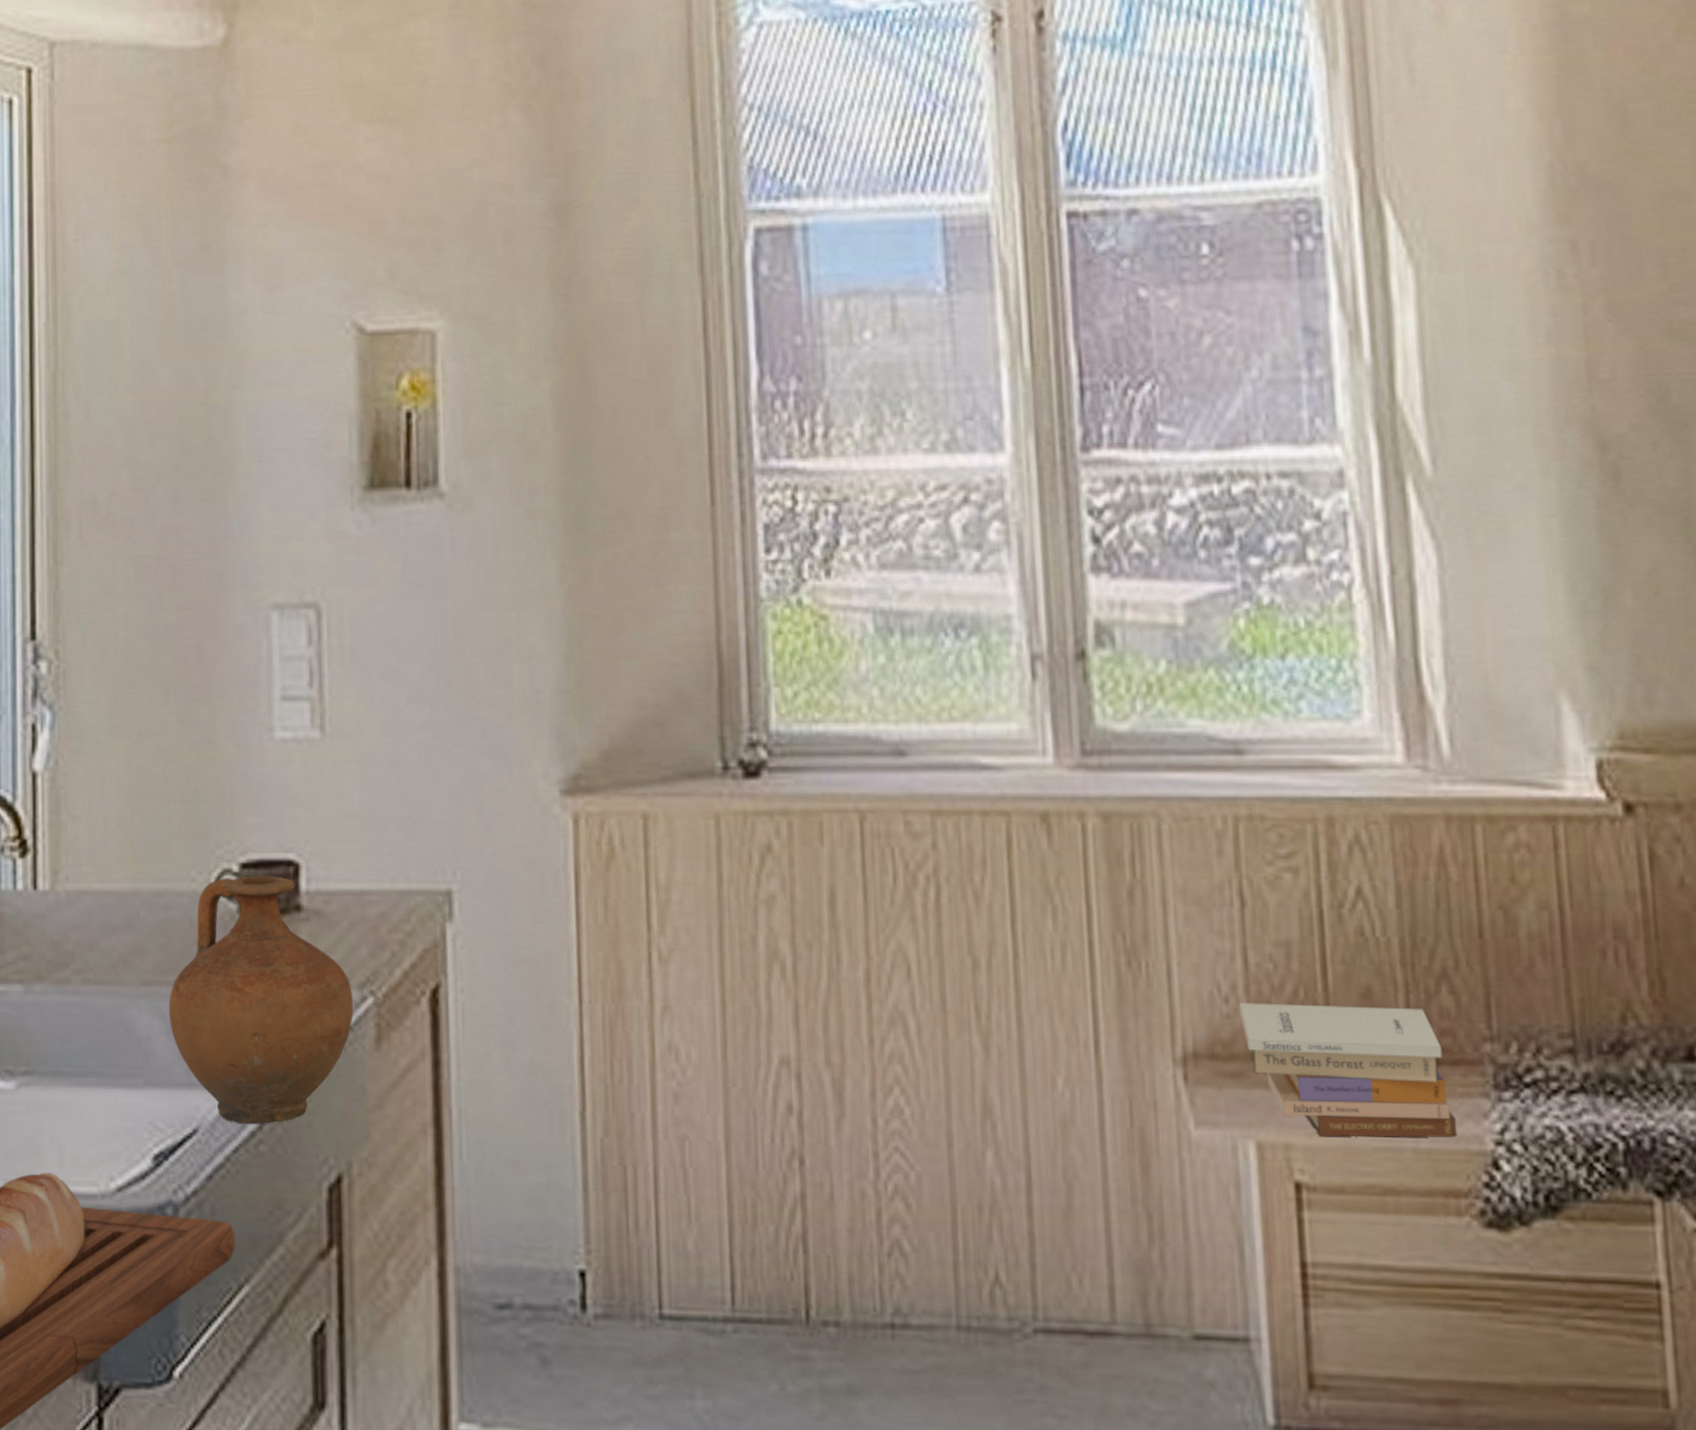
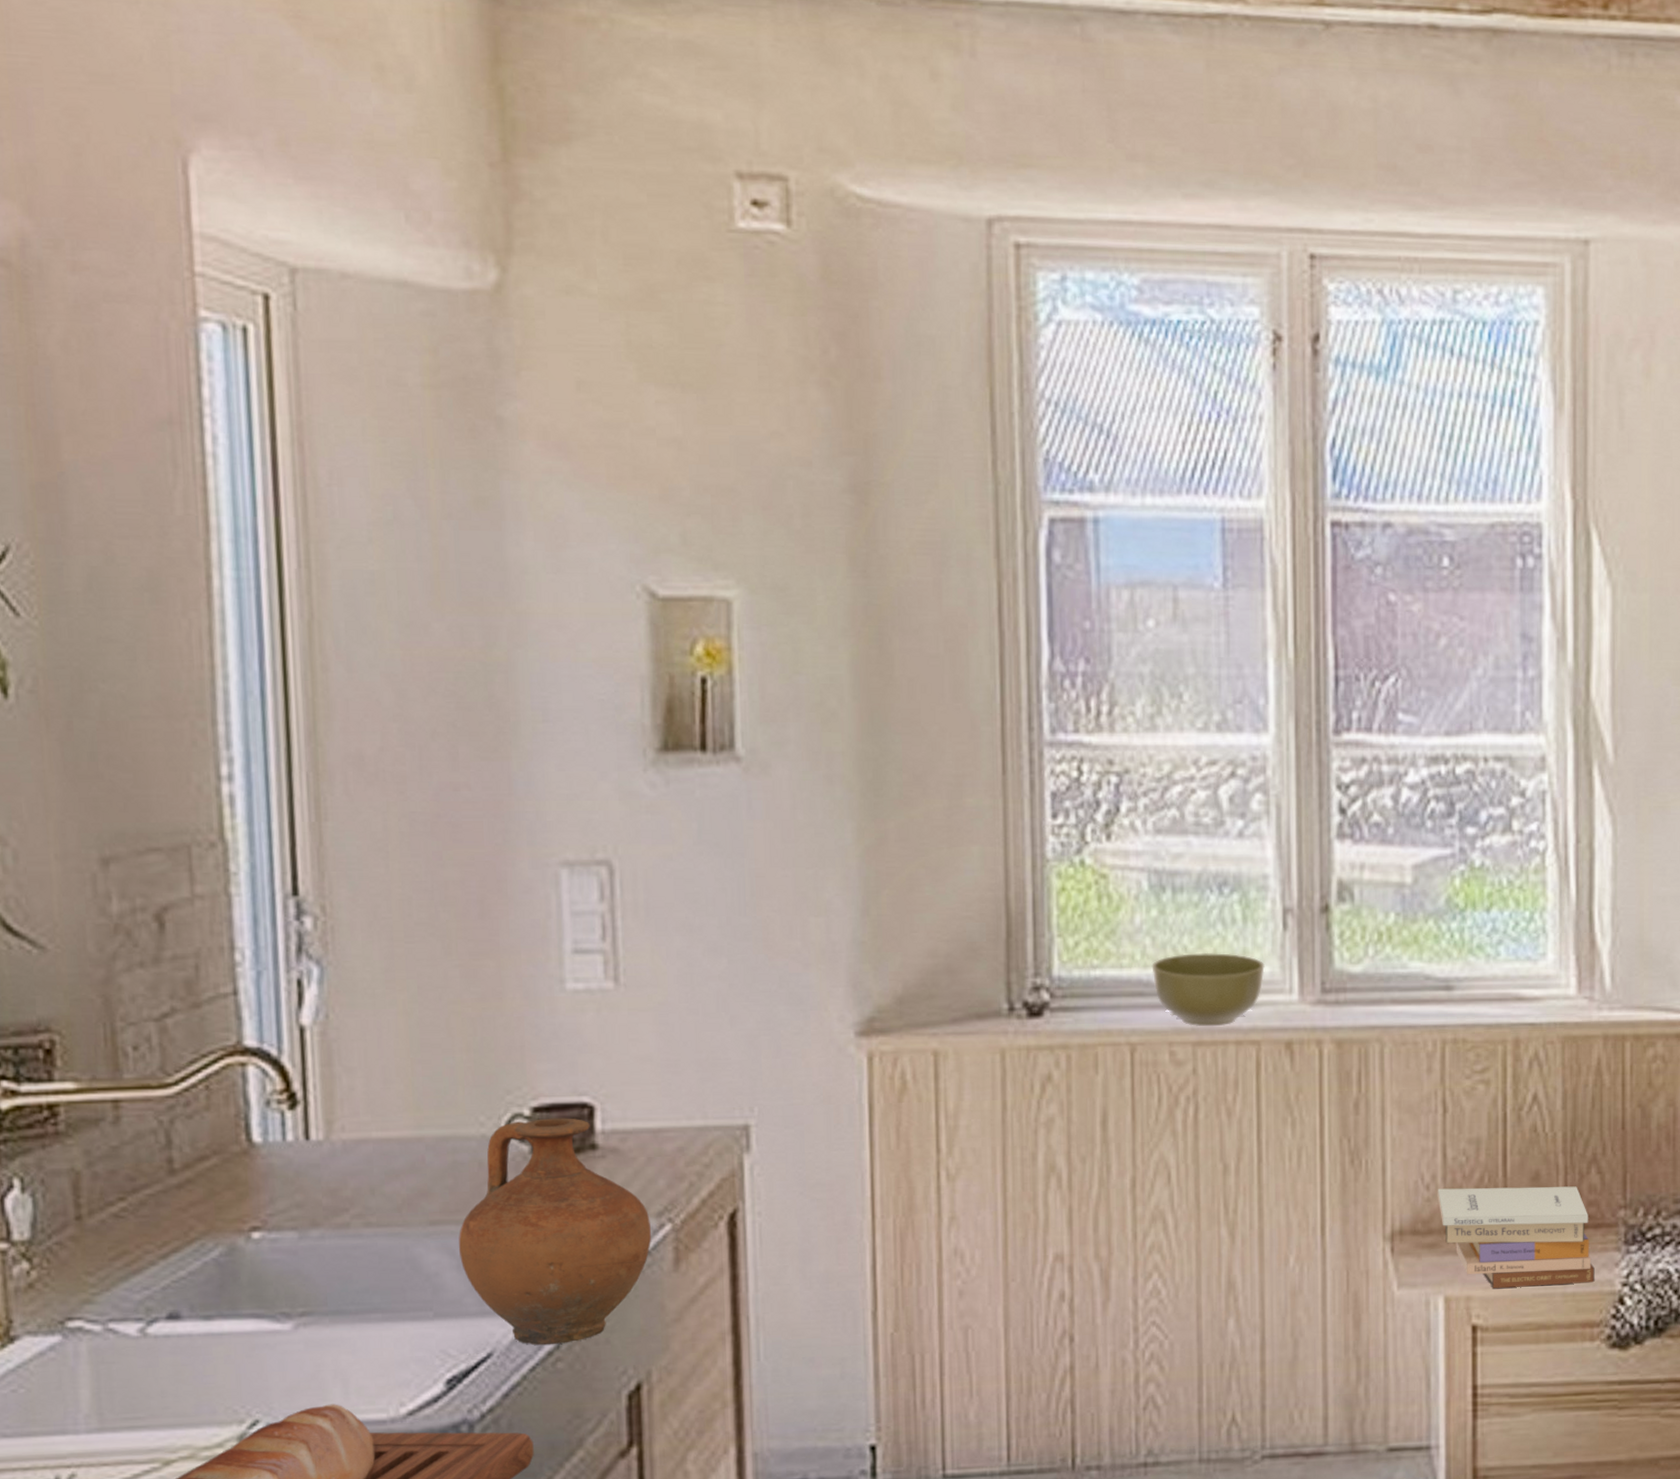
bowl: none [880,706,1012,793] -> present [1151,953,1265,1027]

